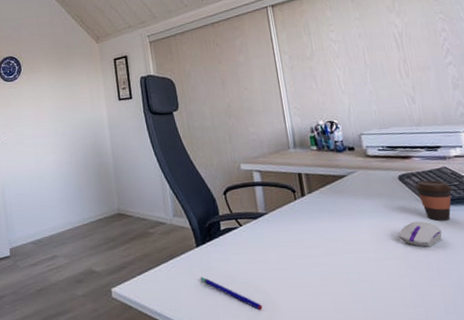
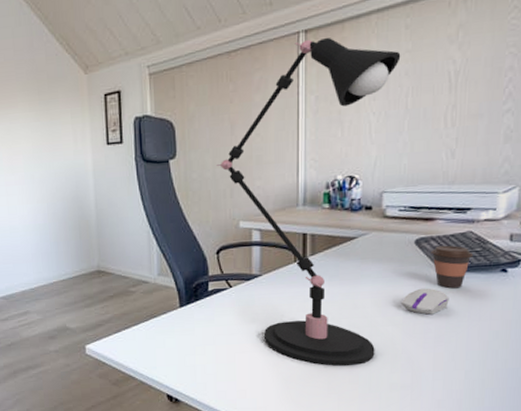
pen: present [200,277,263,310] -> none [180,337,242,371]
desk lamp: none [214,10,386,303] -> present [217,37,401,367]

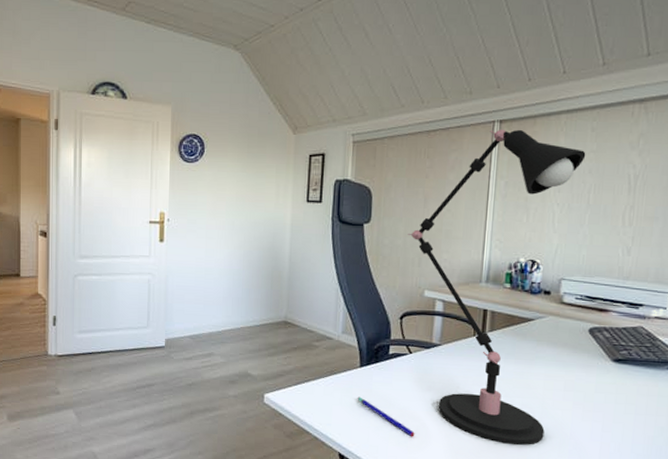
pen: none [180,337,242,371] -> present [357,397,415,437]
computer mouse: present [402,288,449,315] -> none [573,376,618,403]
coffee cup: present [431,245,474,289] -> none [603,337,644,381]

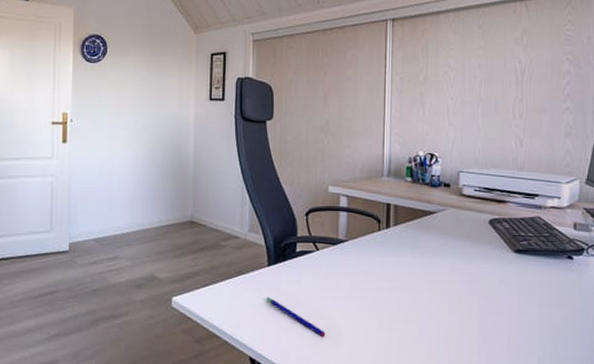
desk lamp: present [408,129,586,446] -> none [310,27,475,342]

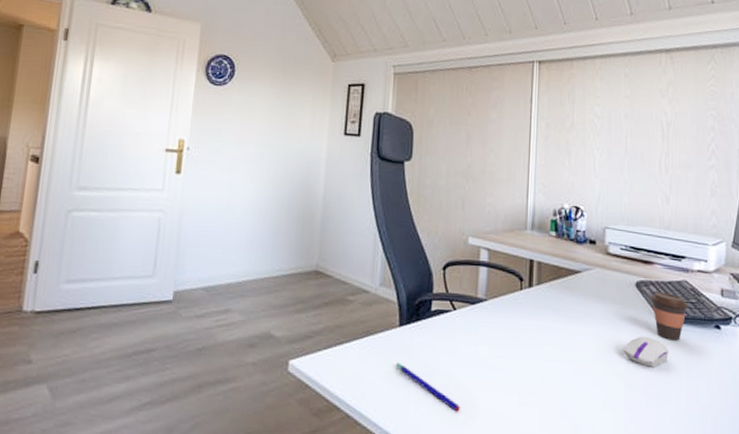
computer mouse: none [478,268,521,295] -> present [624,336,669,367]
coffee cup: none [504,227,542,271] -> present [650,291,690,341]

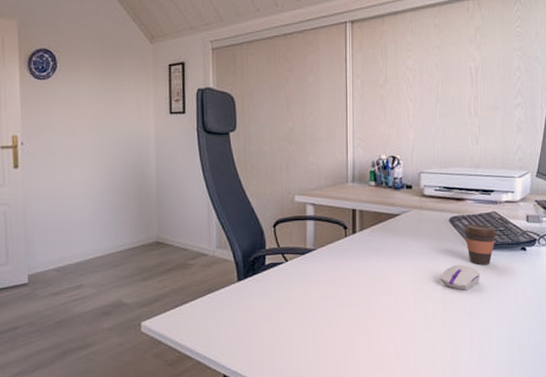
pen: present [396,362,460,412] -> none [237,312,298,348]

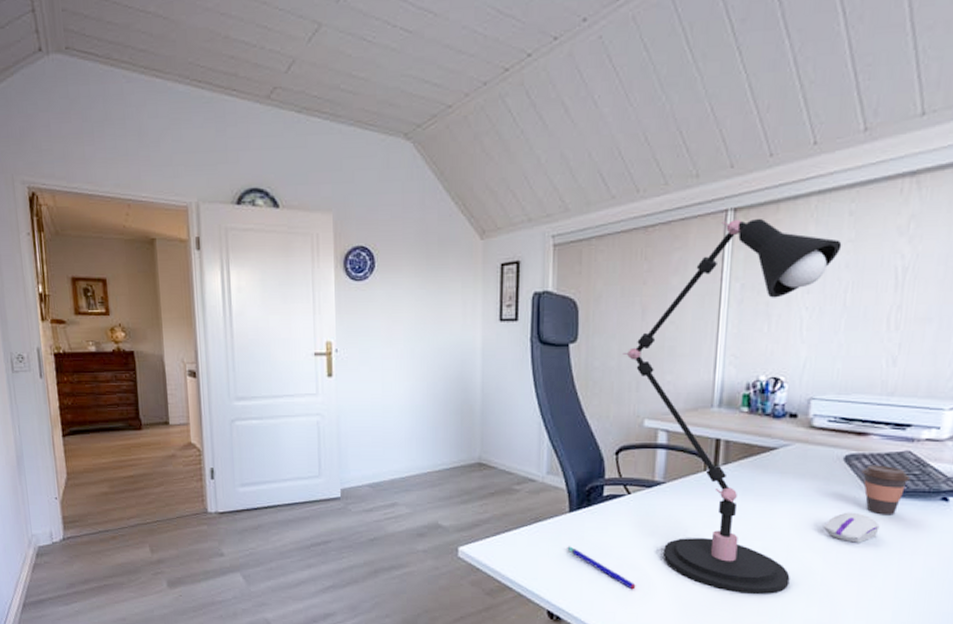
pen: none [237,312,298,348] -> present [567,546,636,590]
desk lamp: none [274,28,431,343] -> present [623,218,842,595]

